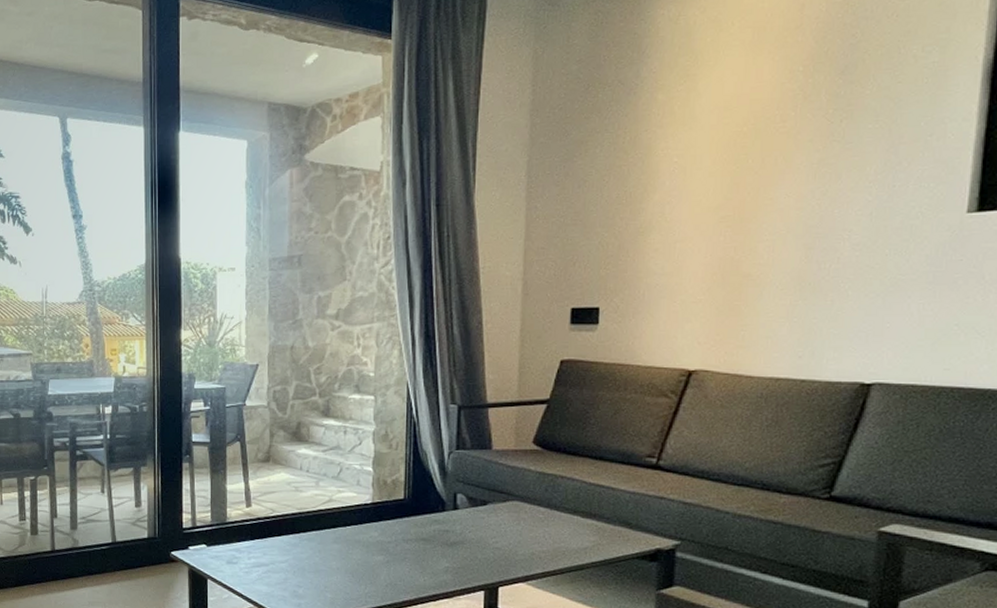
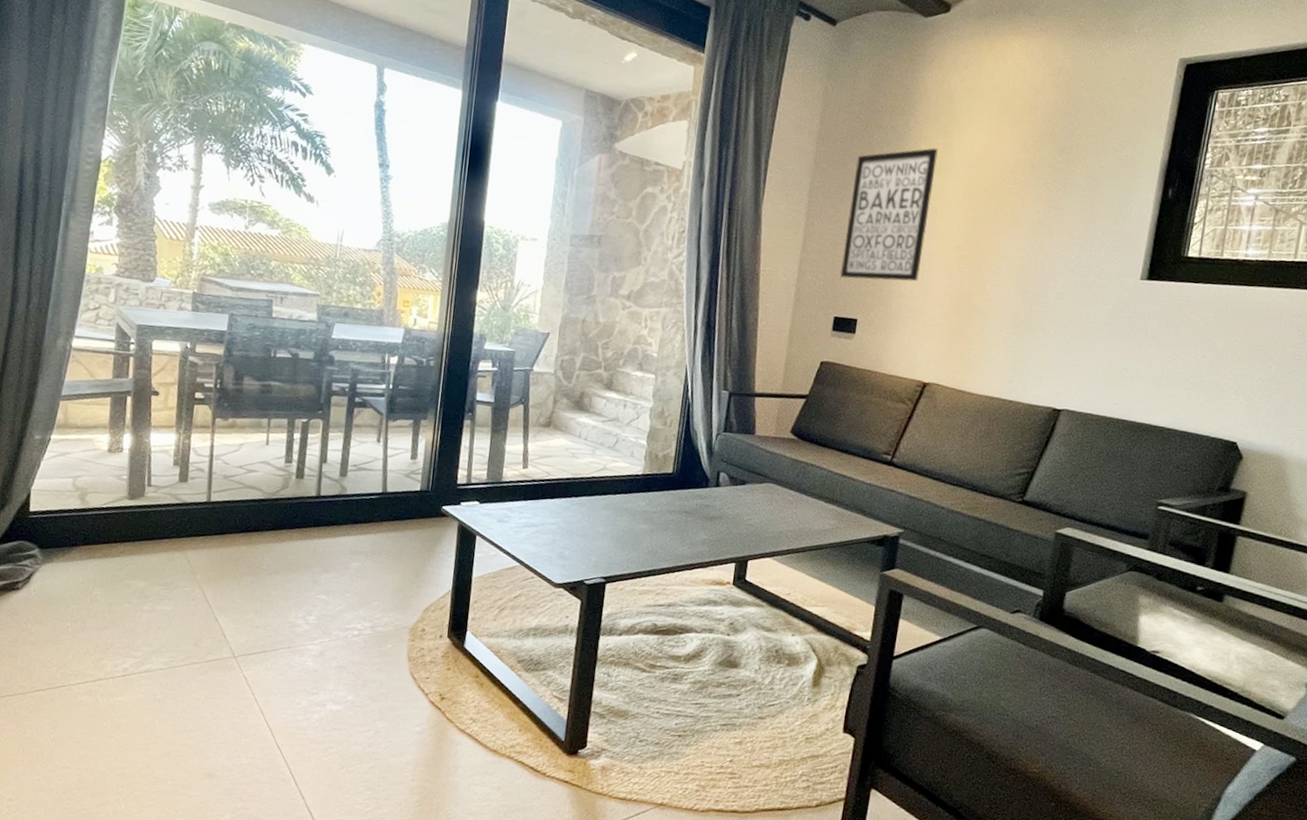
wall art: none [573,96,680,263] -> present [840,148,938,282]

